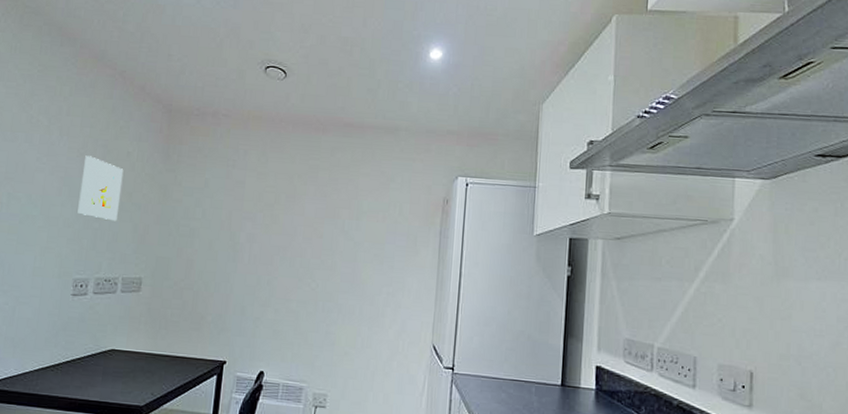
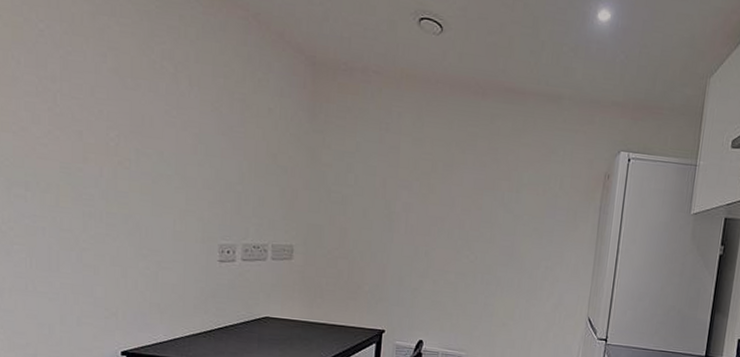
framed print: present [77,155,124,222] -> none [217,110,266,185]

